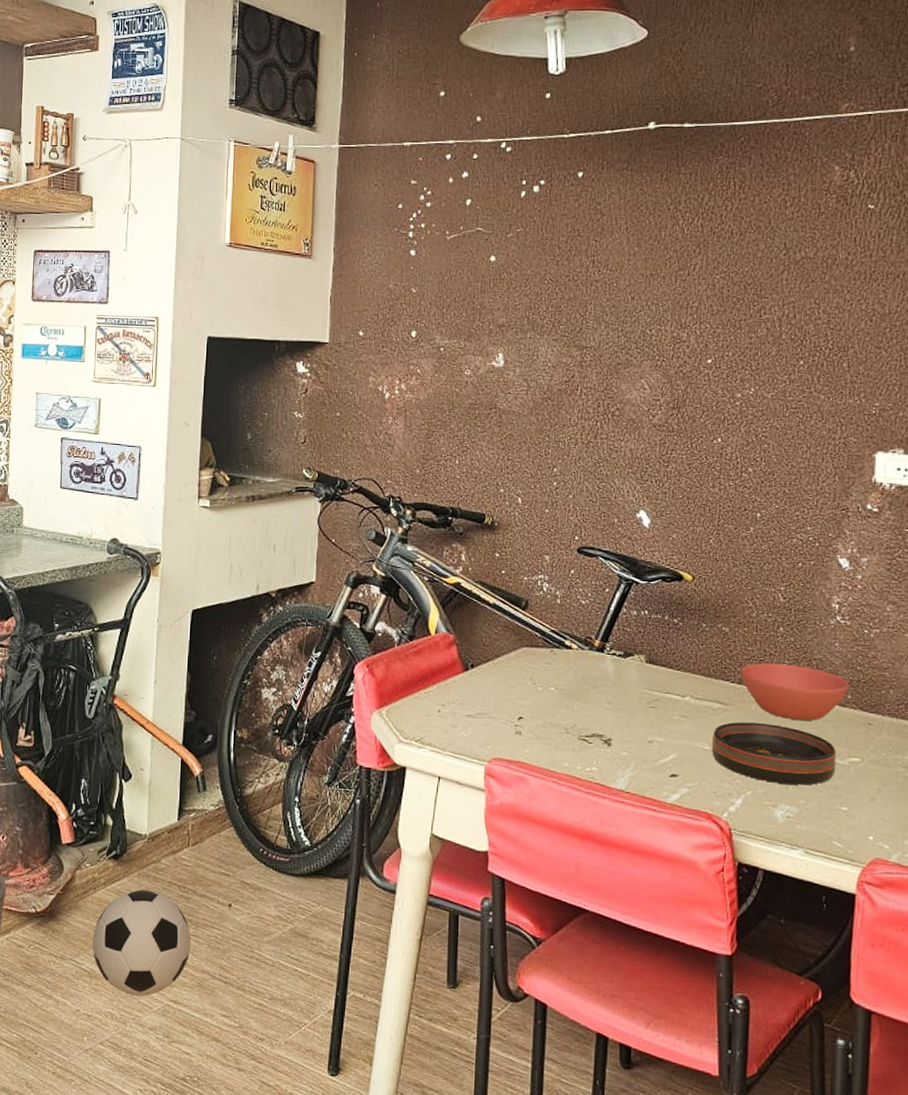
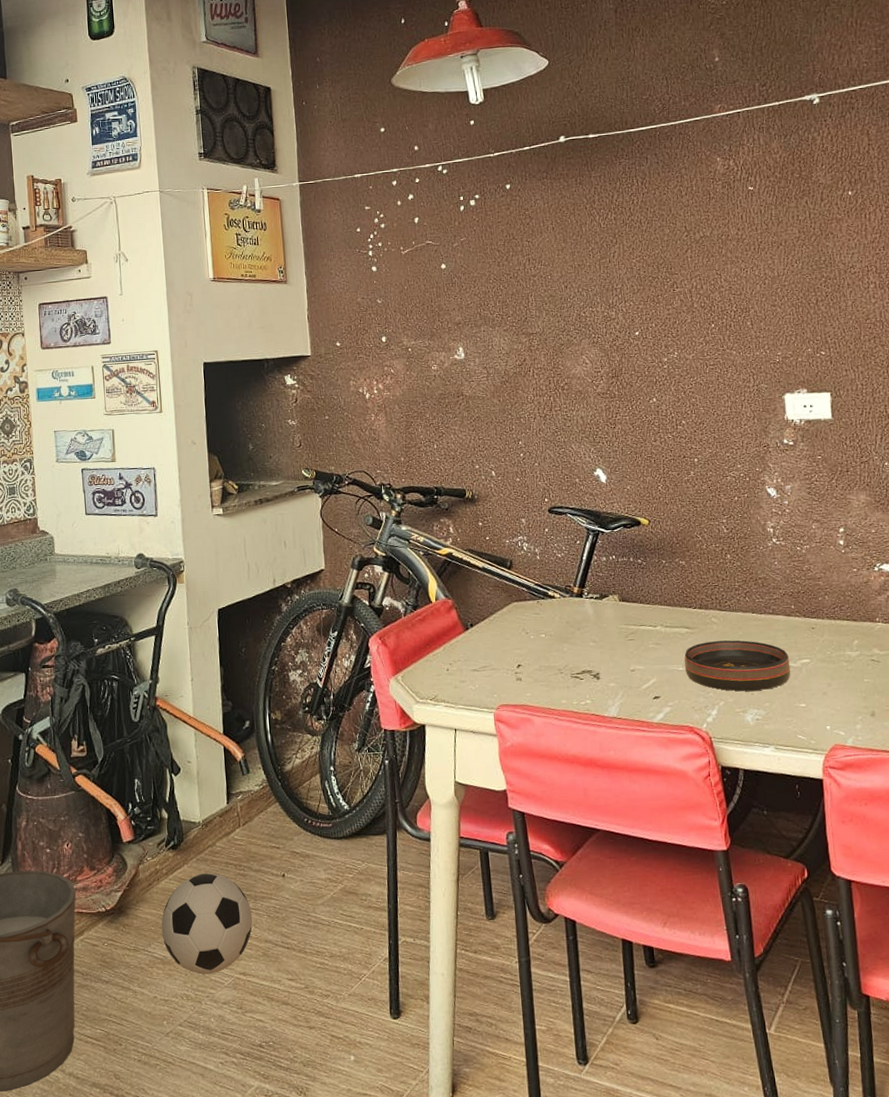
soup bowl: present [741,662,850,721] -> none [700,585,792,634]

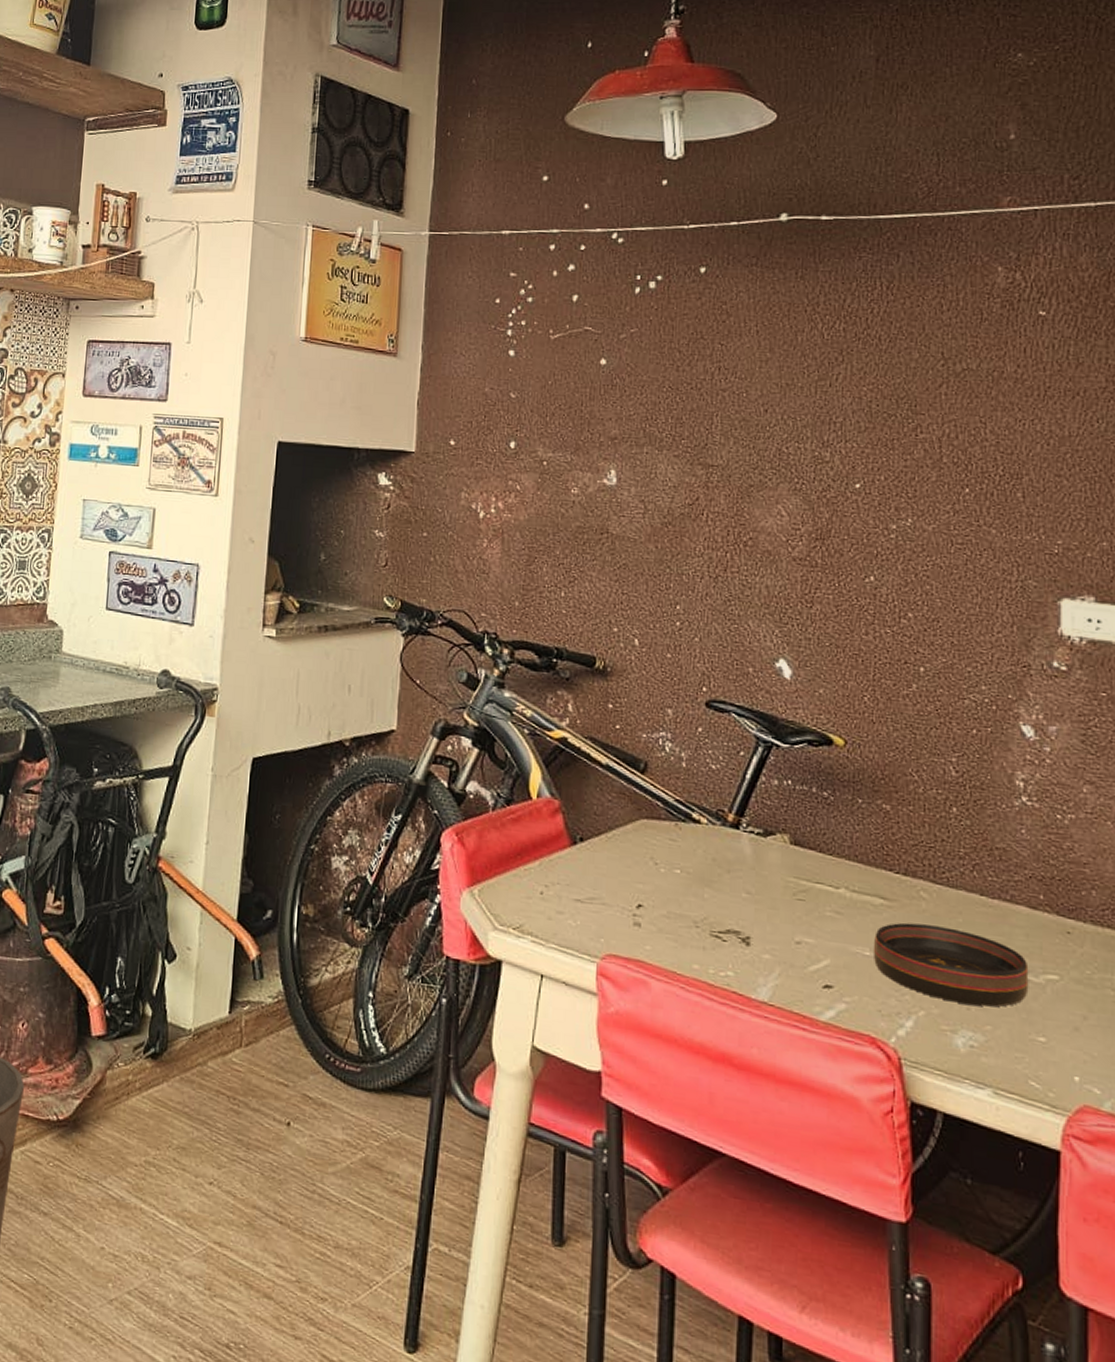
soccer ball: present [161,873,252,975] -> none [122,1098,241,1235]

